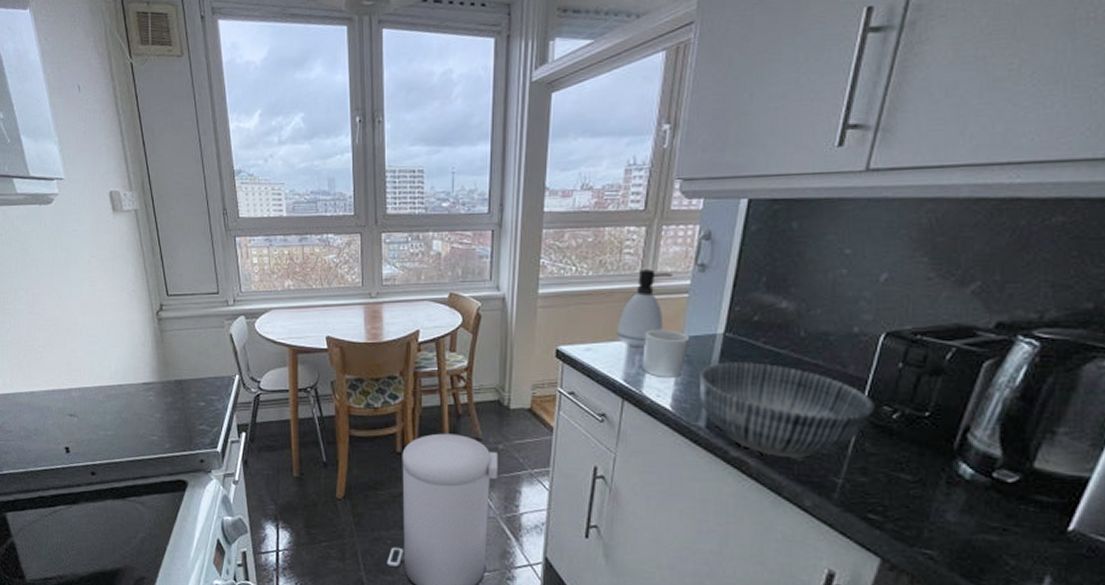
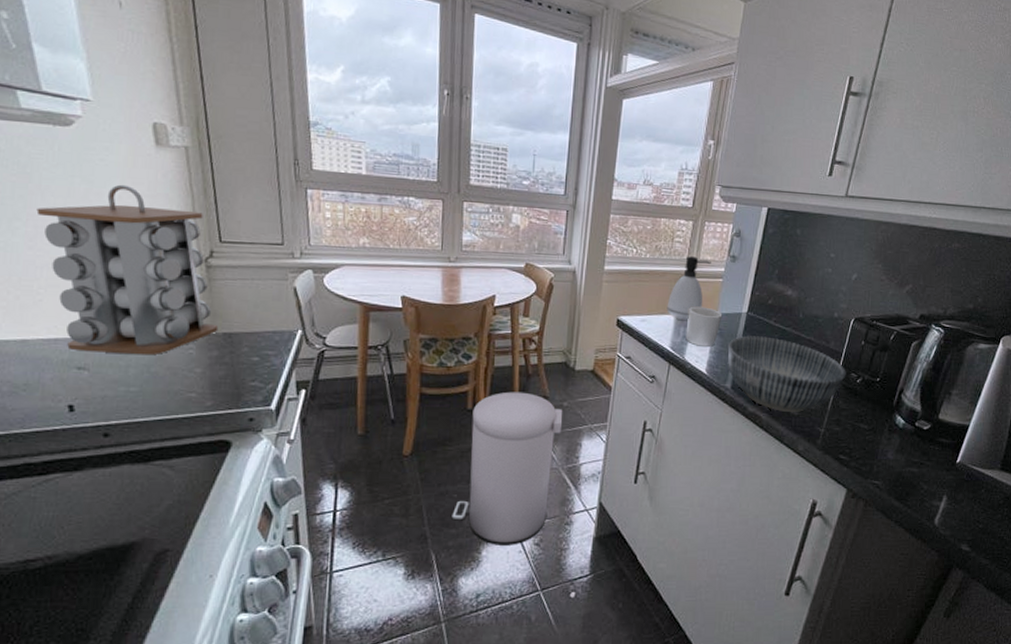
spice rack: none [33,250,171,403] -> present [36,184,219,356]

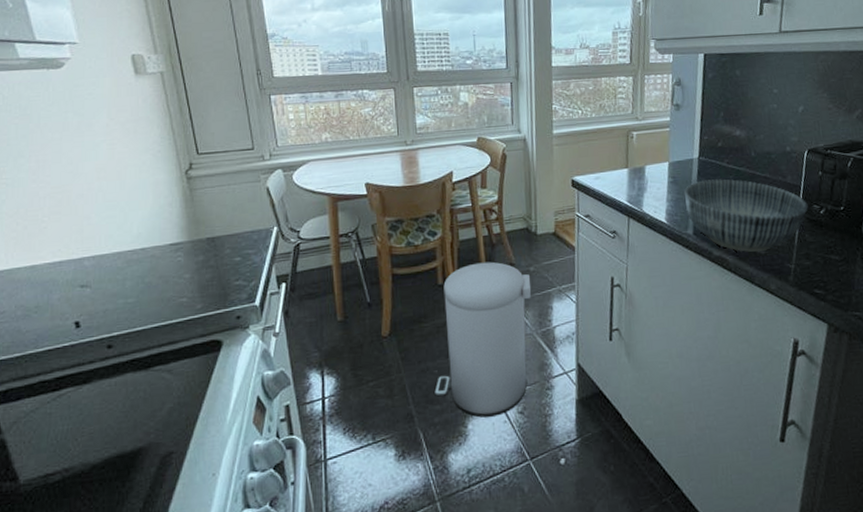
spice rack: present [36,184,219,356] -> none [37,113,202,271]
soap dispenser: present [667,256,711,321] -> none [618,110,656,174]
mug: present [685,306,723,348] -> none [640,157,675,197]

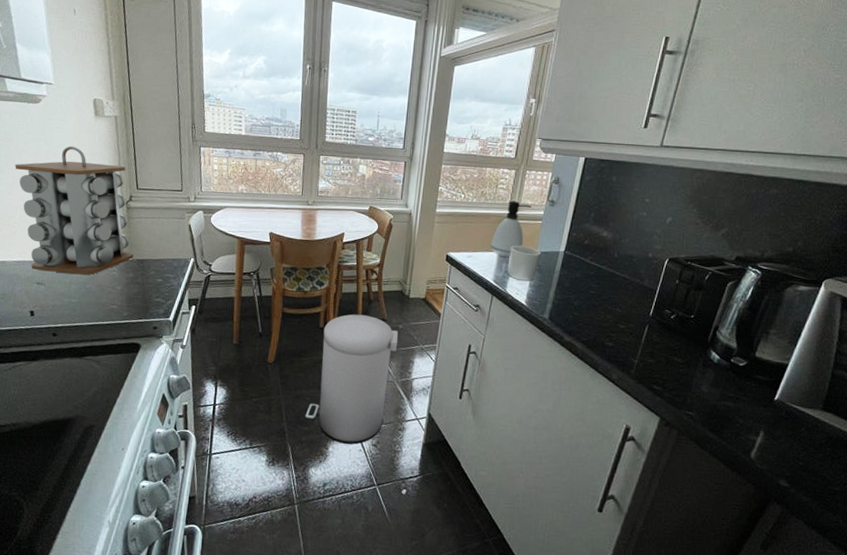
spice rack: none [37,113,202,271] -> present [15,146,134,275]
soap dispenser: none [618,110,656,174] -> present [490,201,532,258]
mug: none [640,157,675,197] -> present [507,245,541,282]
bowl: present [684,179,809,253] -> none [546,272,660,344]

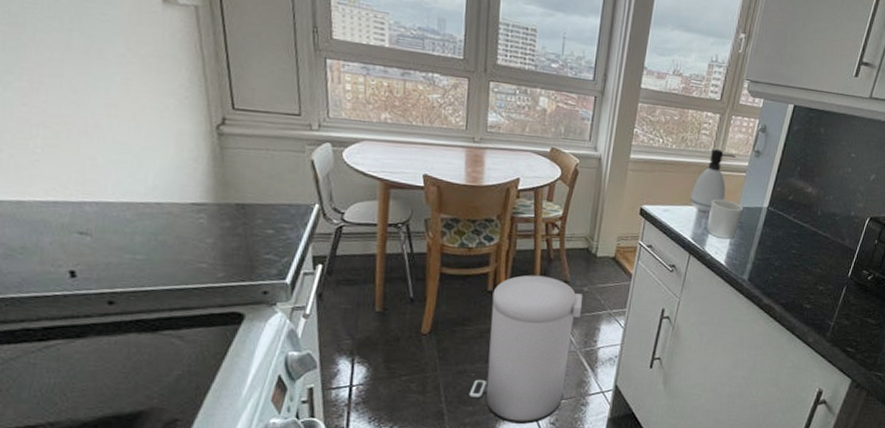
spice rack: present [15,146,134,275] -> none [31,41,231,223]

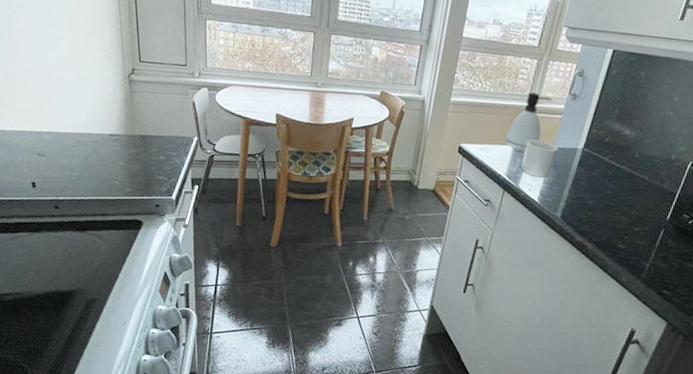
pedal bin: present [469,275,583,424] -> none [306,202,405,332]

